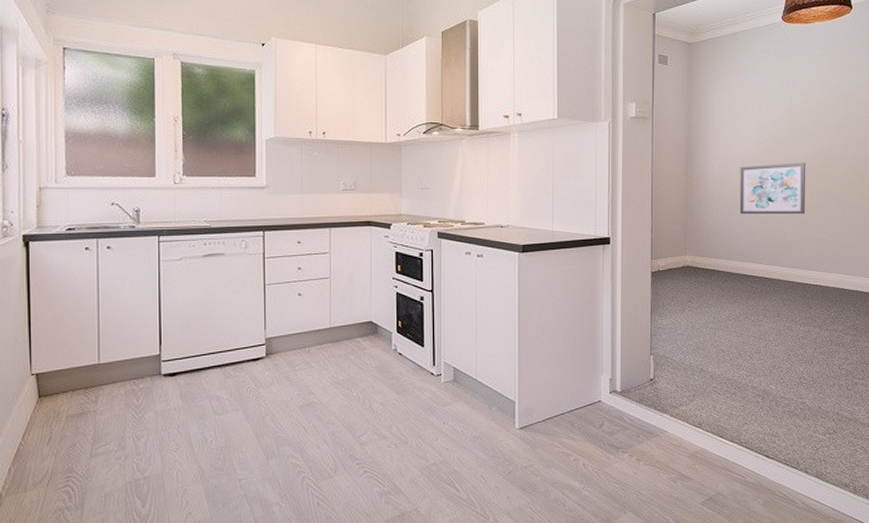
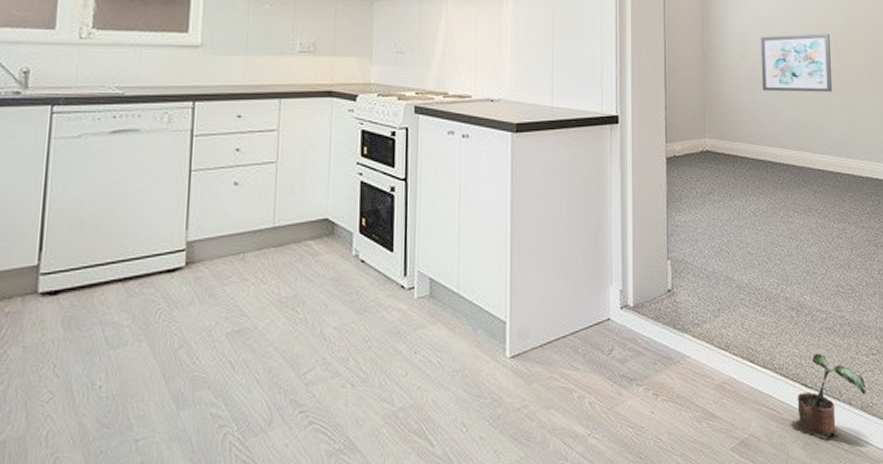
potted plant: none [752,431,821,499] -> present [790,353,866,440]

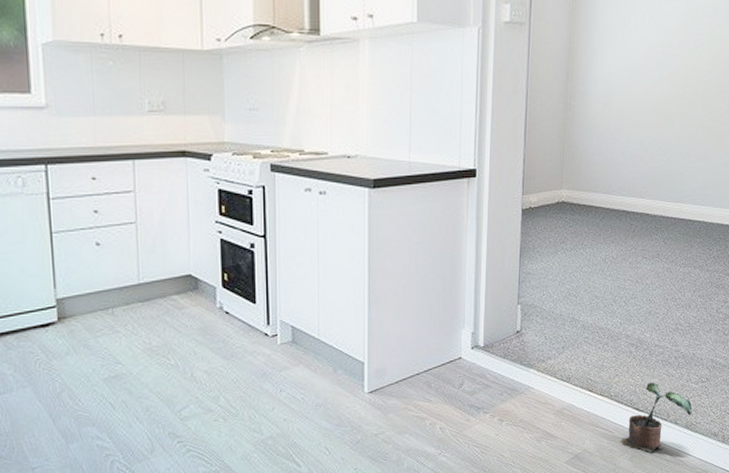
wall art: present [760,33,833,93] -> none [622,80,698,141]

